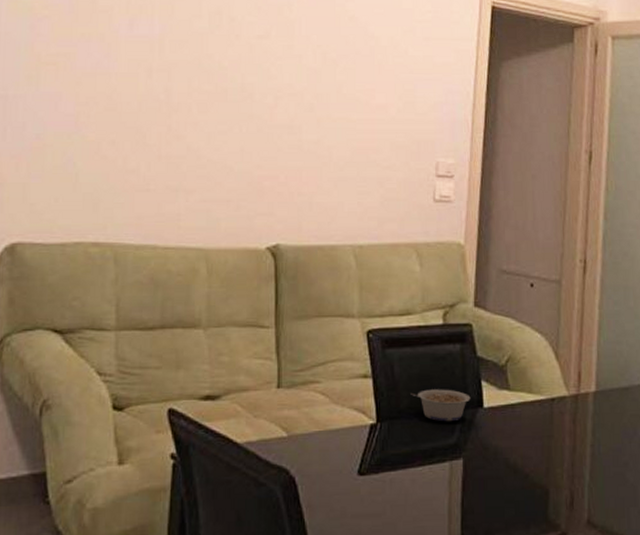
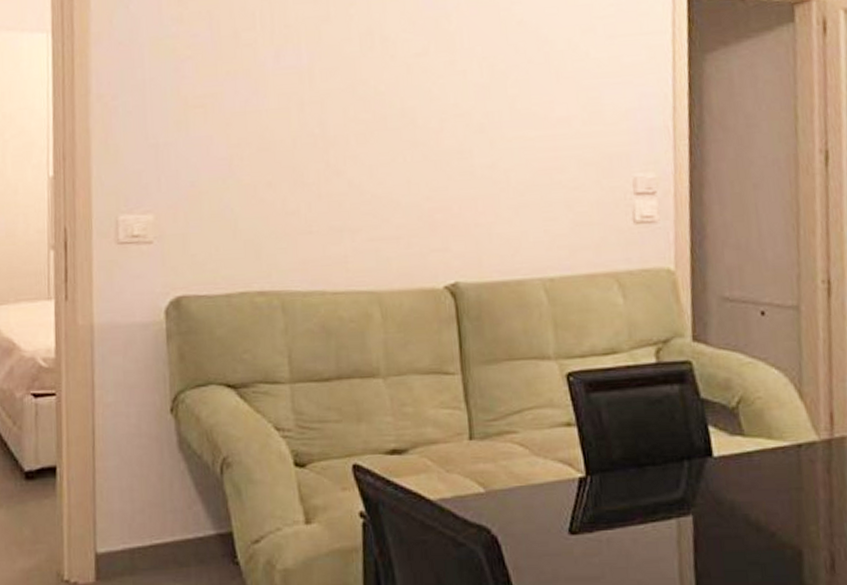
legume: present [410,389,471,422] -> none [623,436,697,474]

